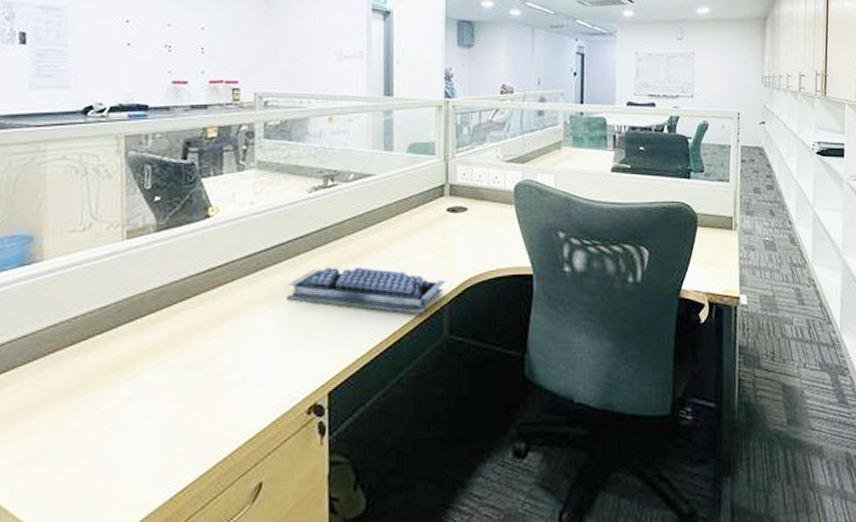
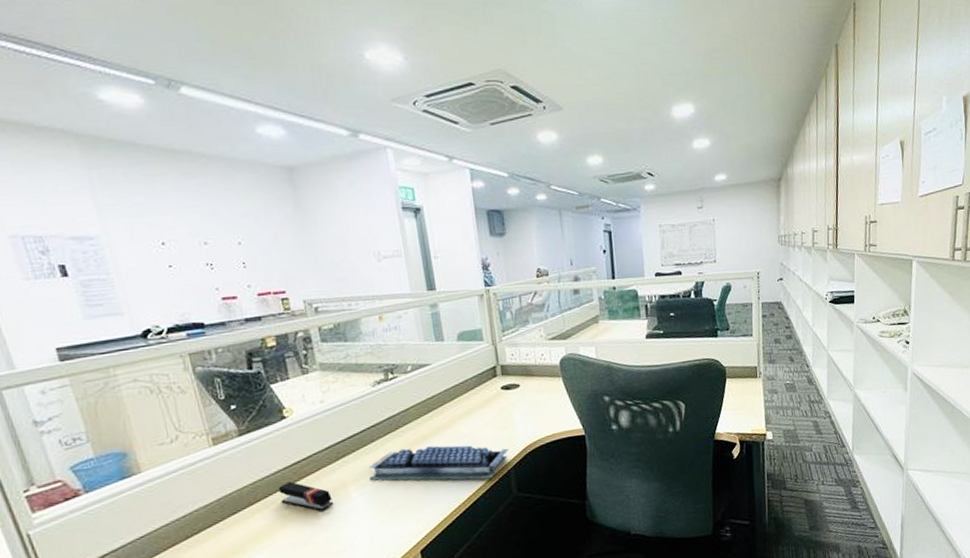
stapler: none [184,290,241,330] -> present [279,481,333,512]

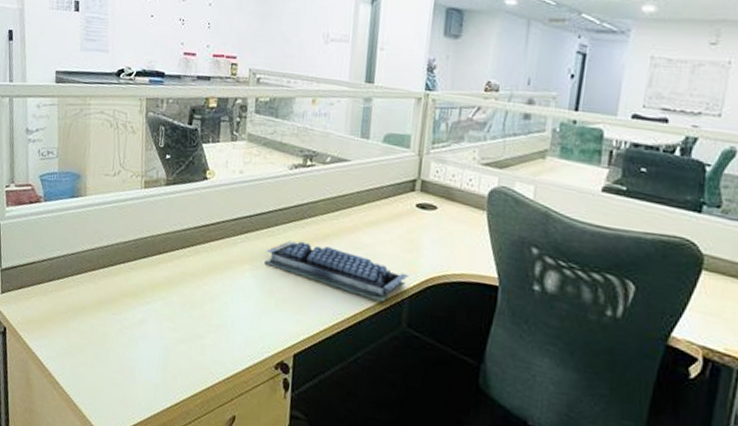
stapler: present [279,481,333,512] -> none [184,241,227,281]

